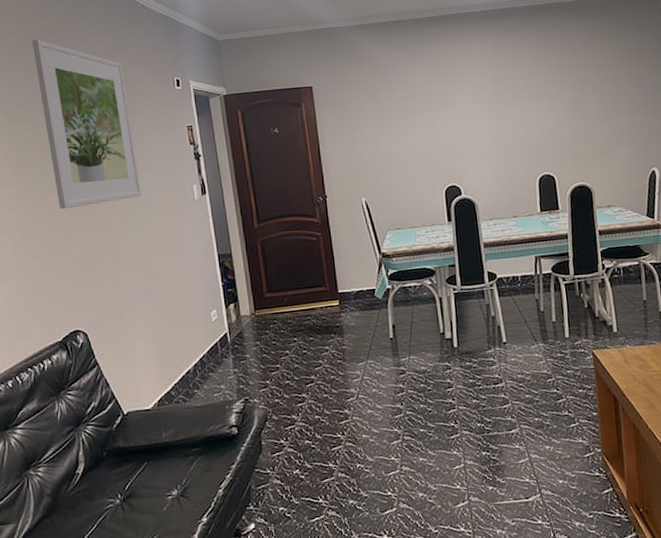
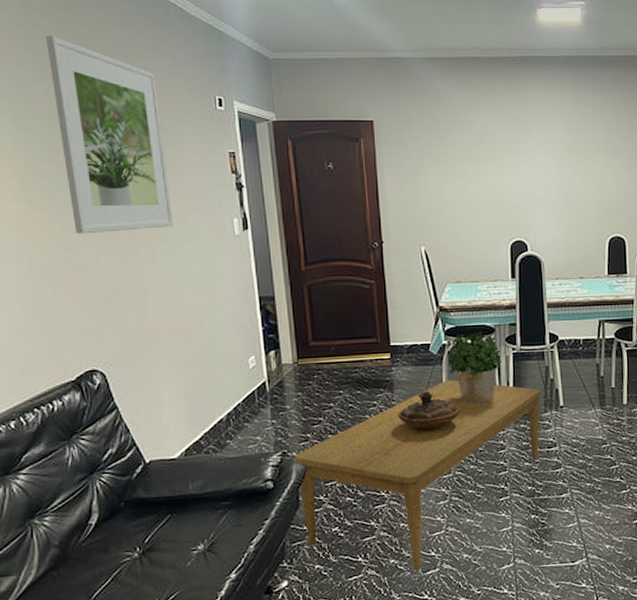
coffee table: none [255,322,485,511] -> present [294,379,541,571]
decorative bowl: none [349,334,408,372] -> present [398,391,460,430]
potted plant: none [391,274,444,345] -> present [446,331,502,404]

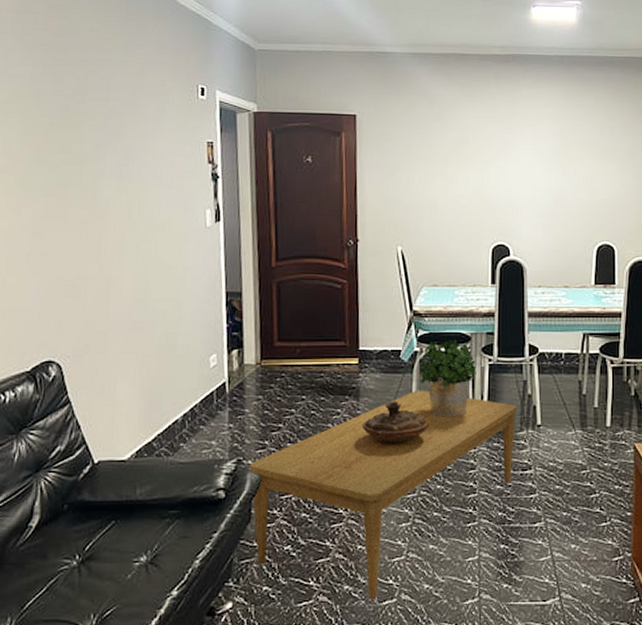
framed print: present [45,36,173,234] -> none [35,21,145,220]

